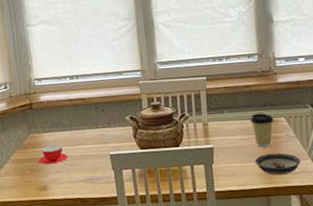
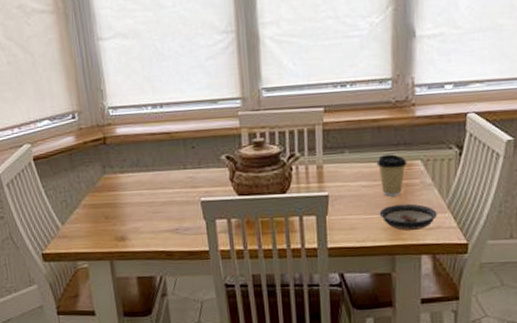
teacup: present [38,145,68,165] -> none [114,188,150,211]

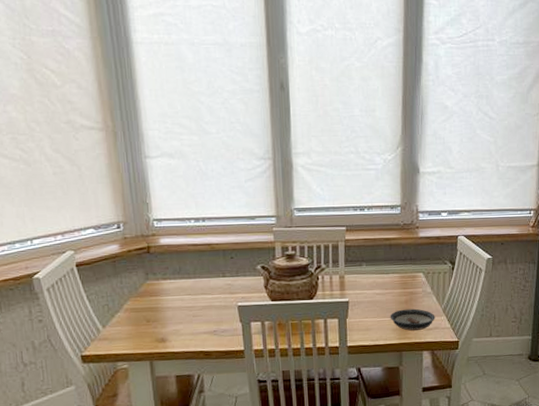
coffee cup: present [376,154,407,197] -> none [388,267,412,303]

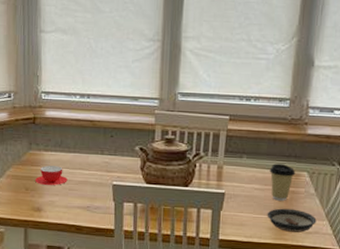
teacup: none [156,293,191,315] -> present [35,165,68,185]
coffee cup: none [388,267,412,303] -> present [269,163,296,201]

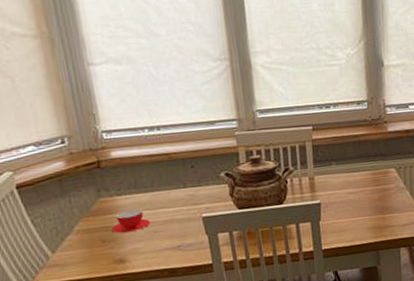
saucer: present [267,208,317,233] -> none [364,205,410,229]
coffee cup: present [269,163,296,201] -> none [359,164,384,201]

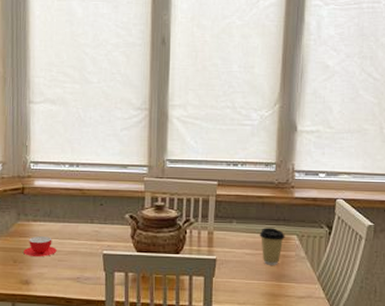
coffee cup: none [359,164,384,201] -> present [259,228,285,265]

